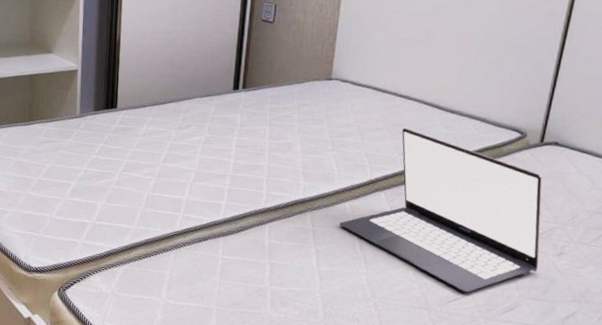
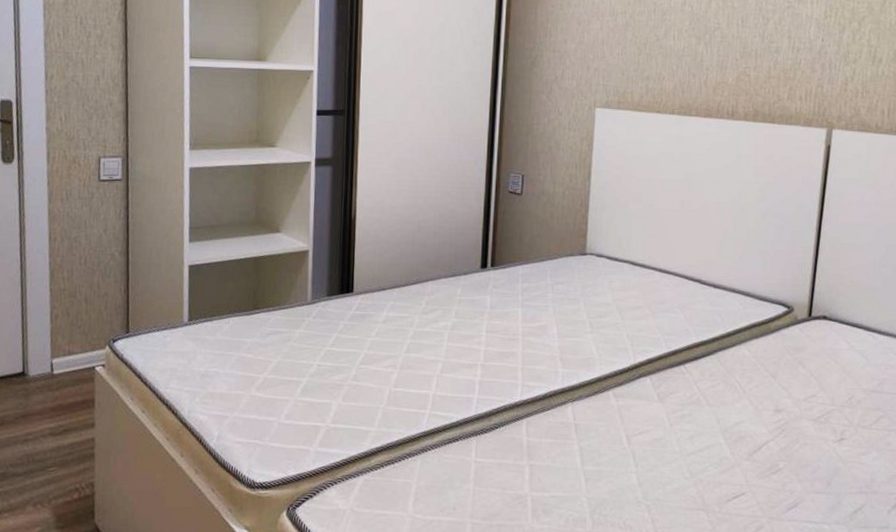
laptop: present [339,127,542,293] -> none [603,305,819,489]

